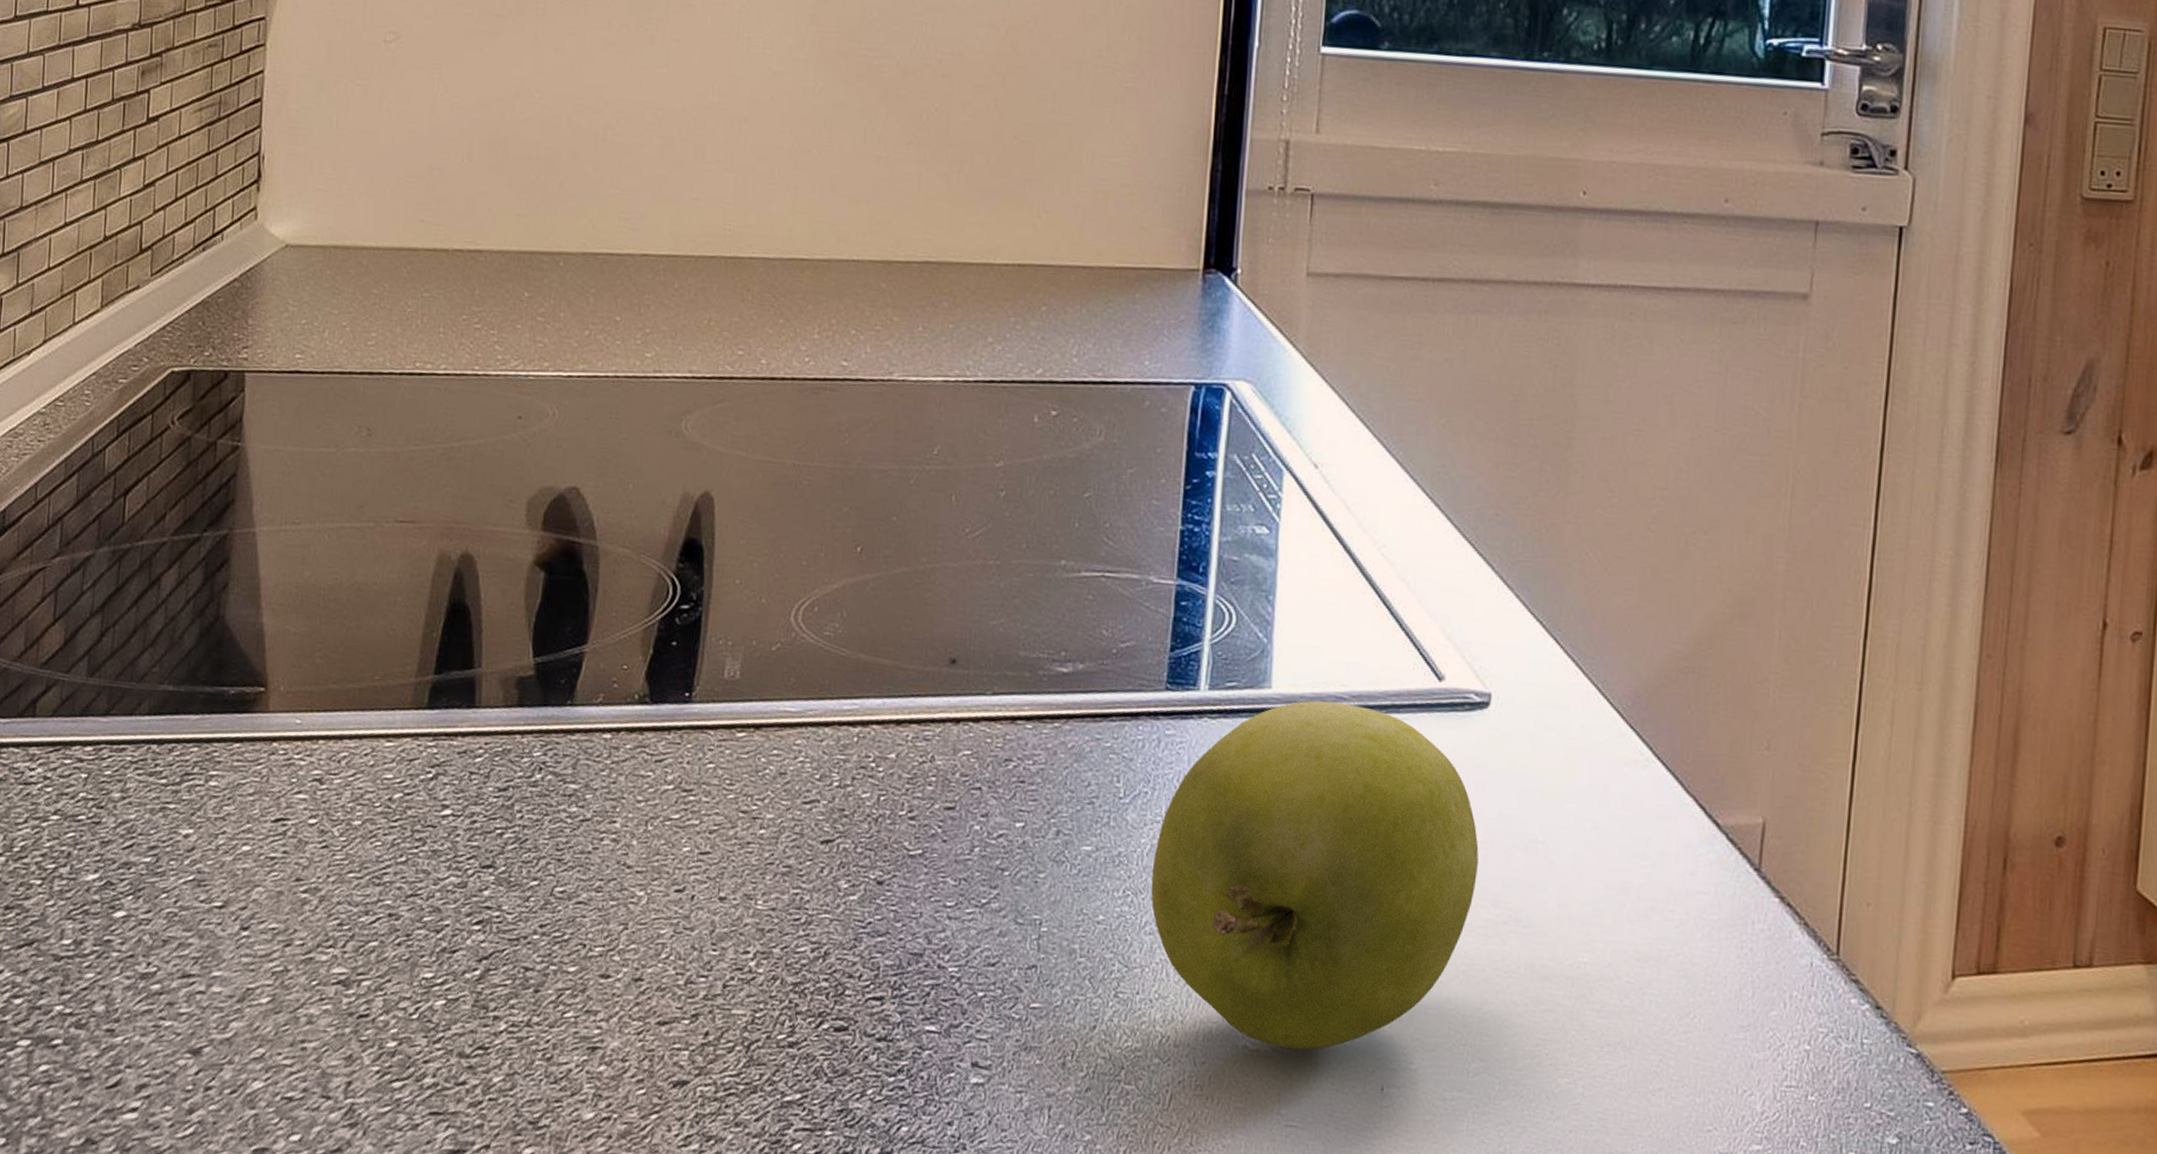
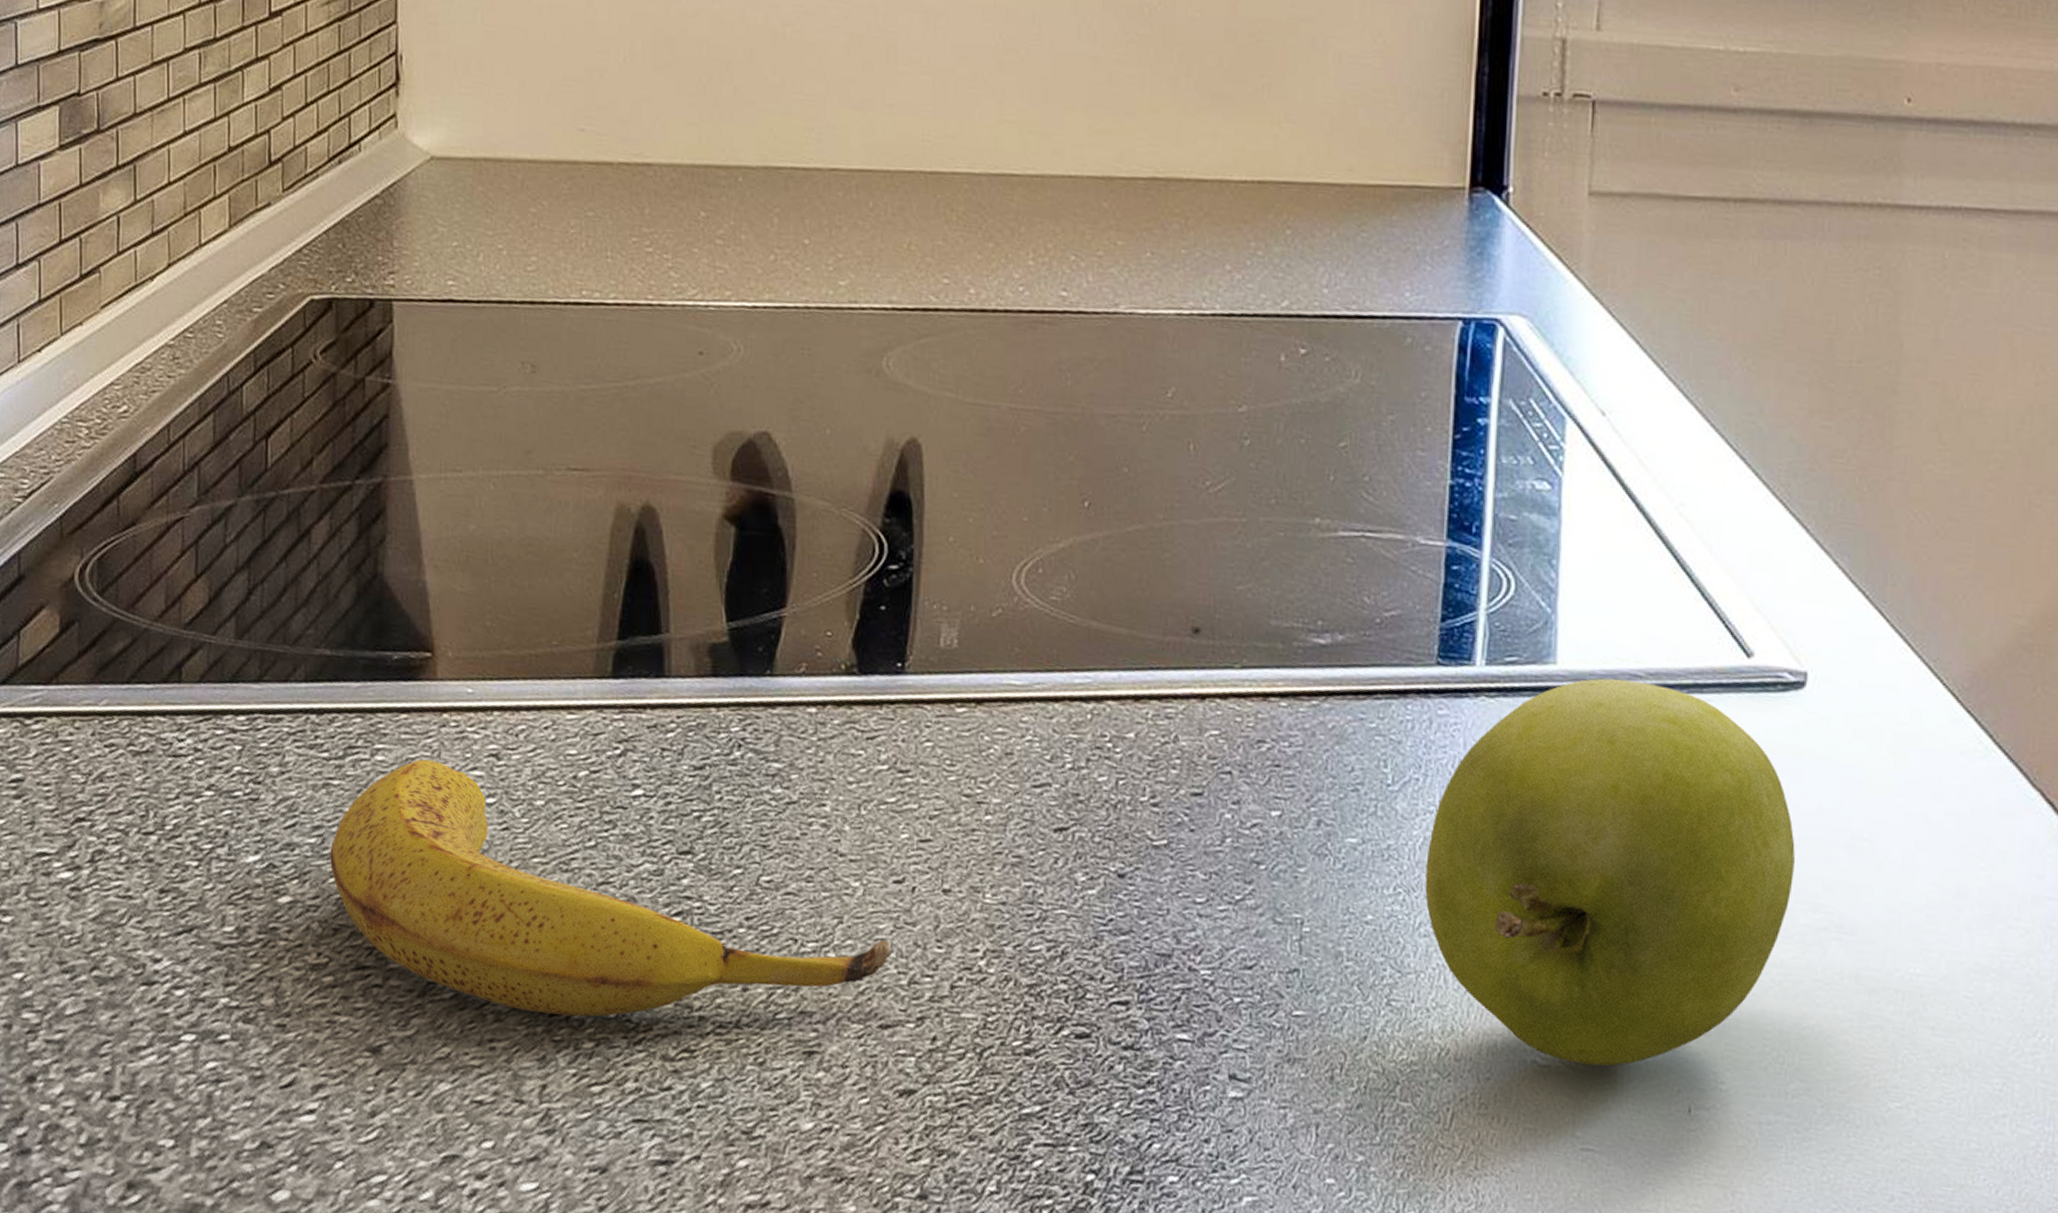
banana: none [163,784,670,1019] -> present [330,759,890,1017]

